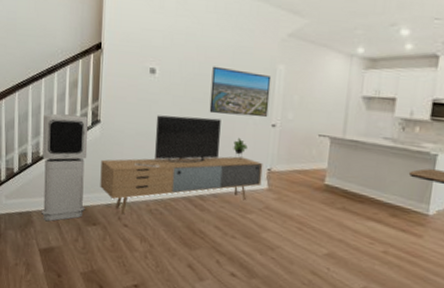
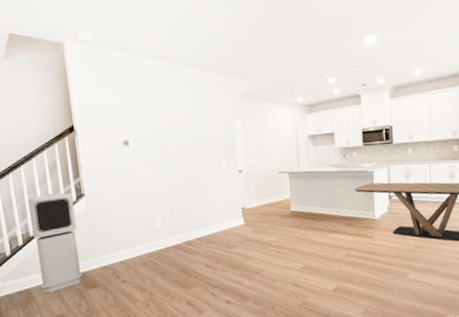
media console: present [100,115,263,215] -> none [91,174,239,273]
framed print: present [209,66,272,118] -> none [179,130,234,171]

